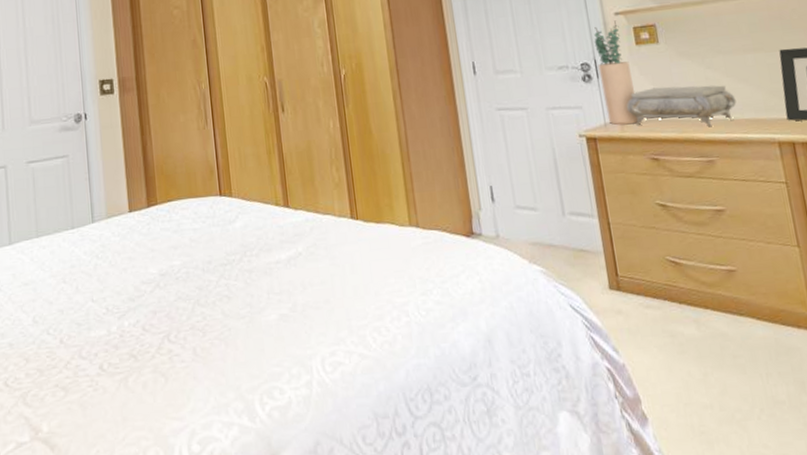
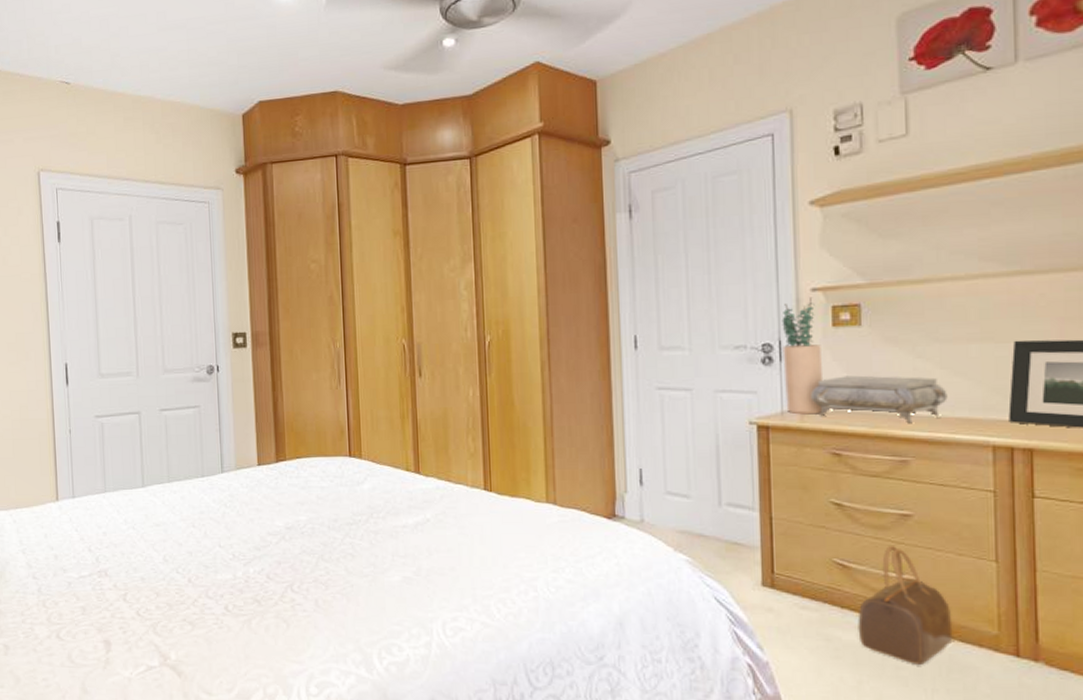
handbag: none [694,240,776,352] -> present [858,546,953,665]

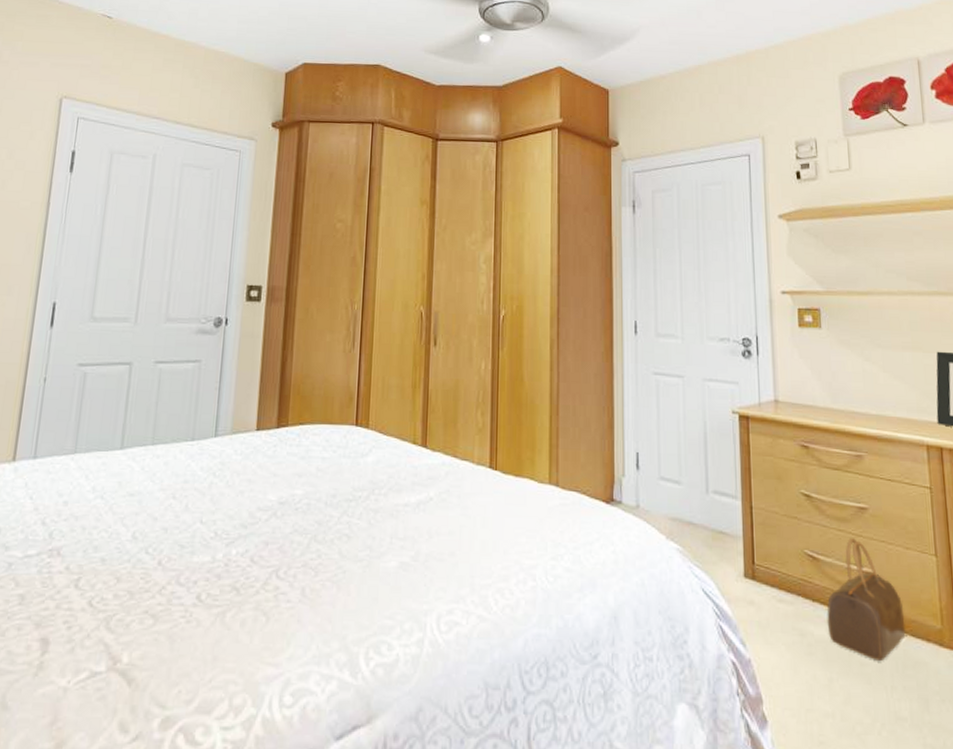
vase: present [782,297,824,415] -> none [758,299,793,407]
jewelry box: present [810,375,948,424] -> none [782,373,890,421]

